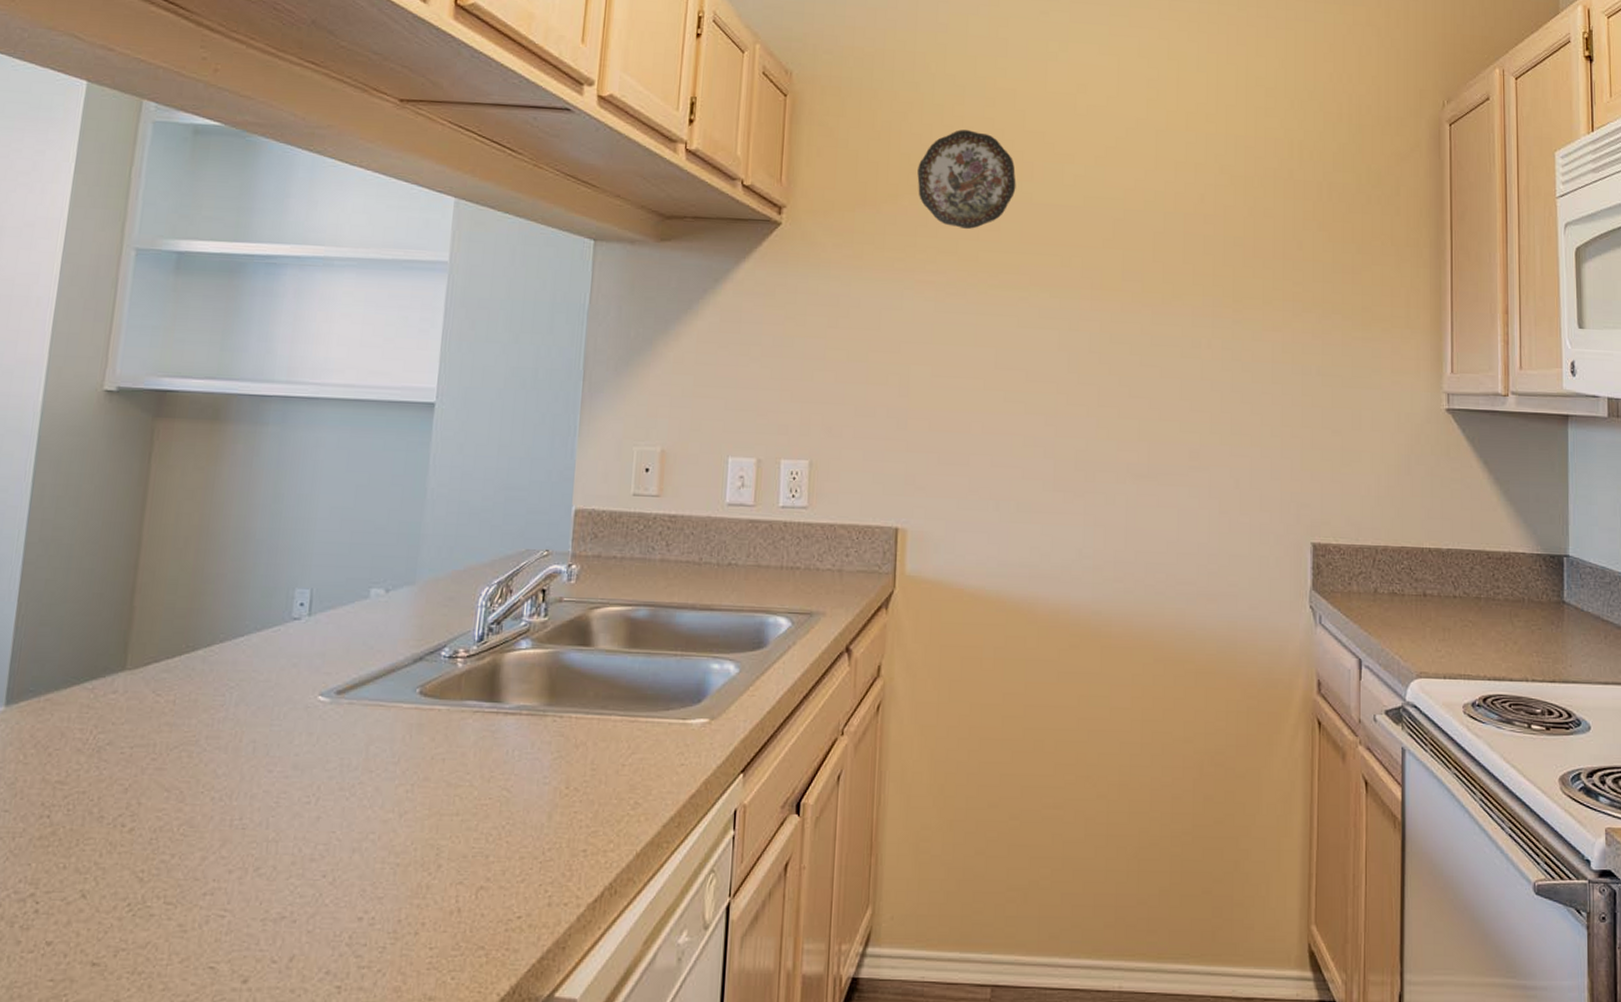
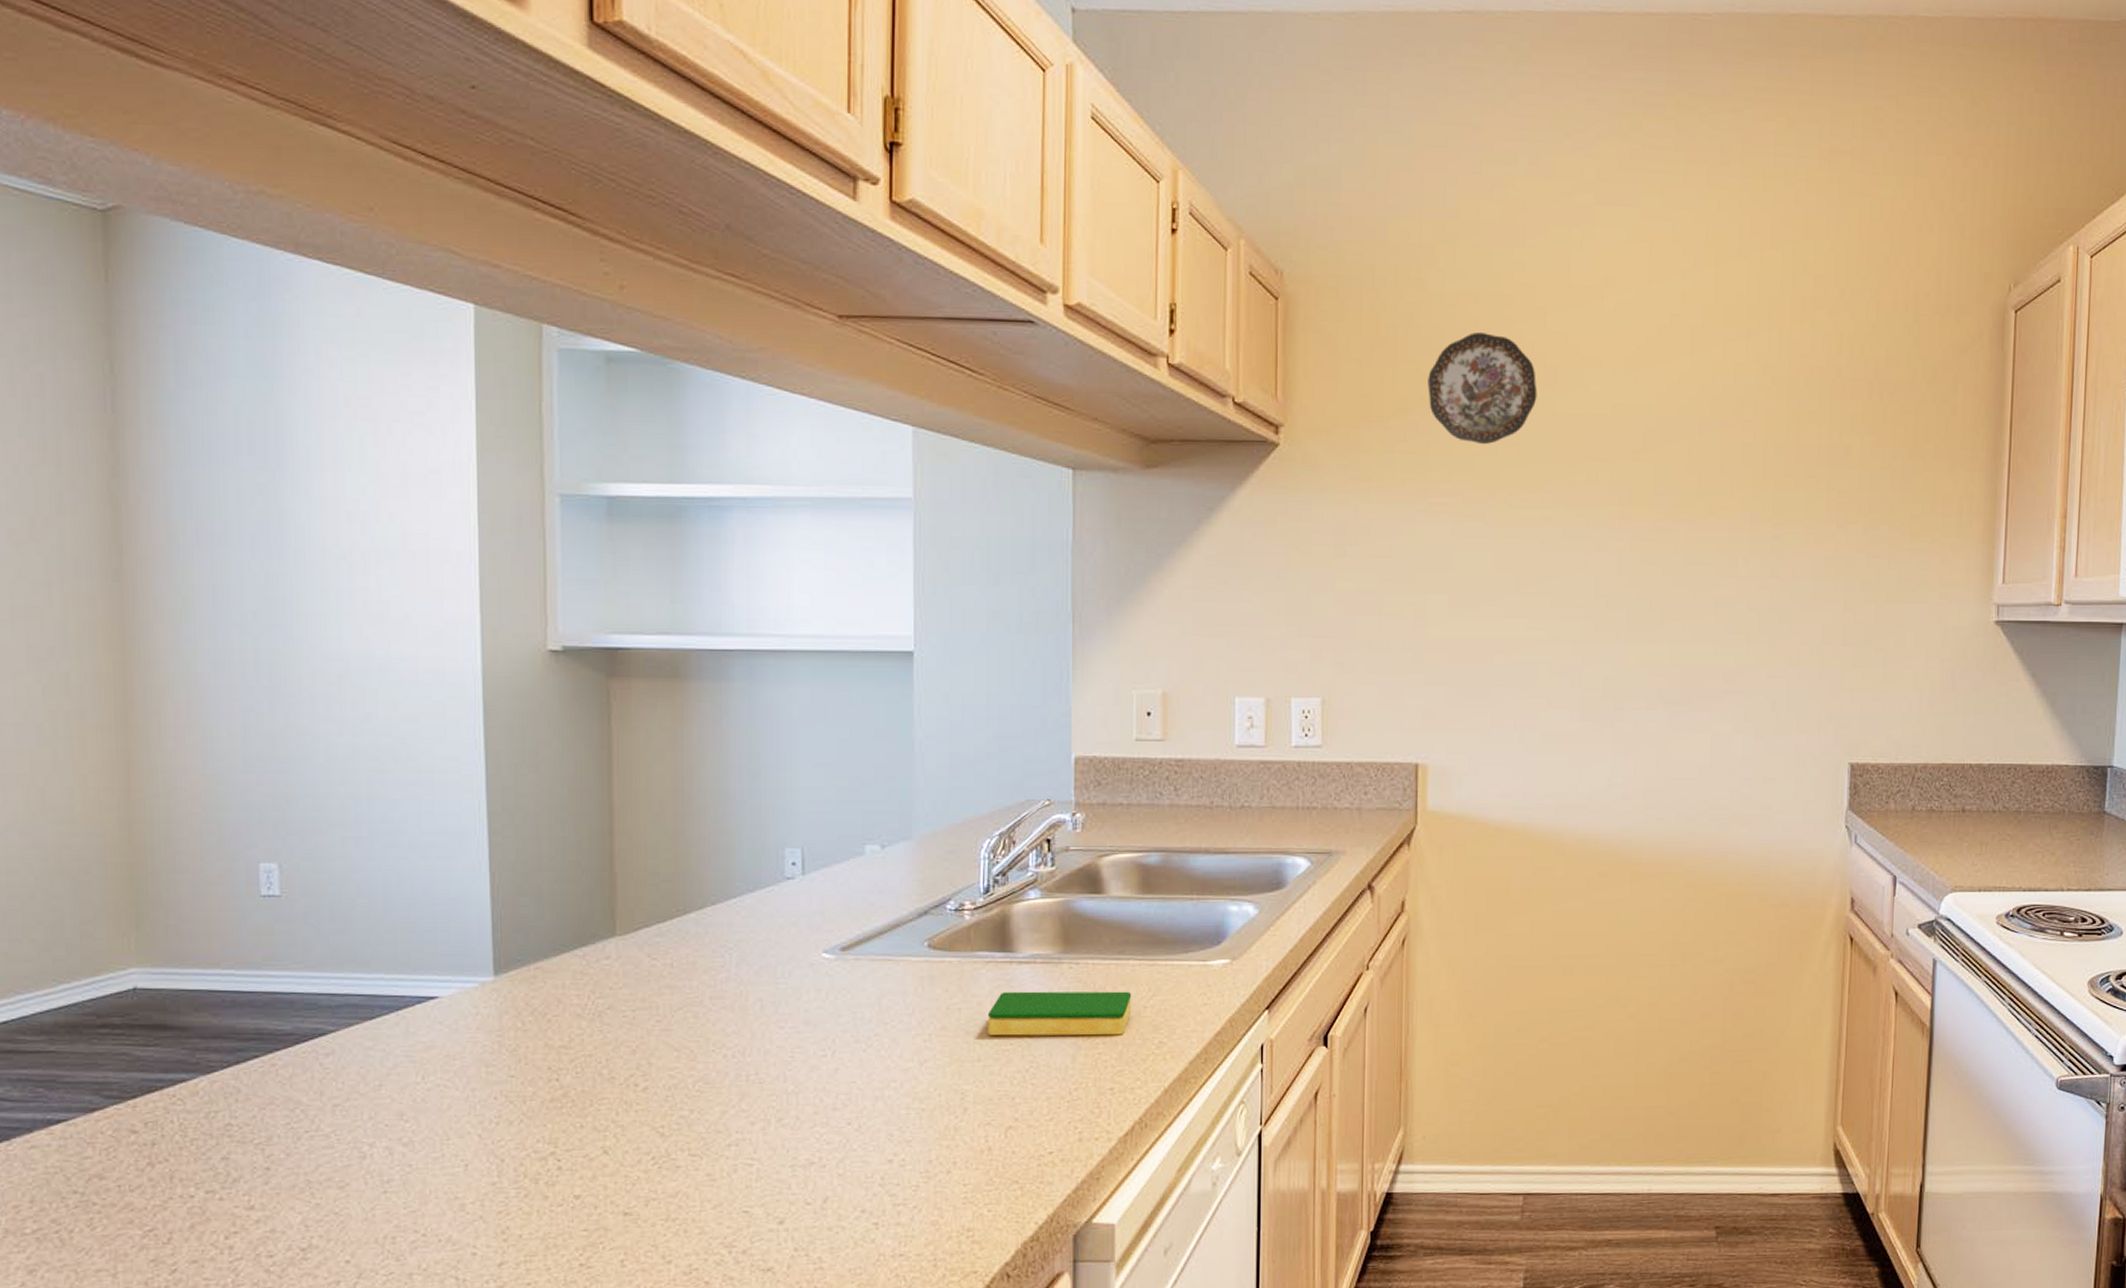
dish sponge: none [469,743,612,794] -> present [988,991,1132,1036]

